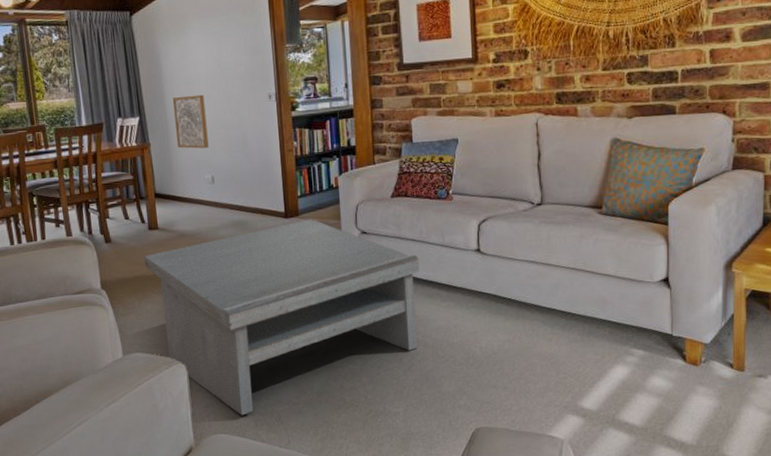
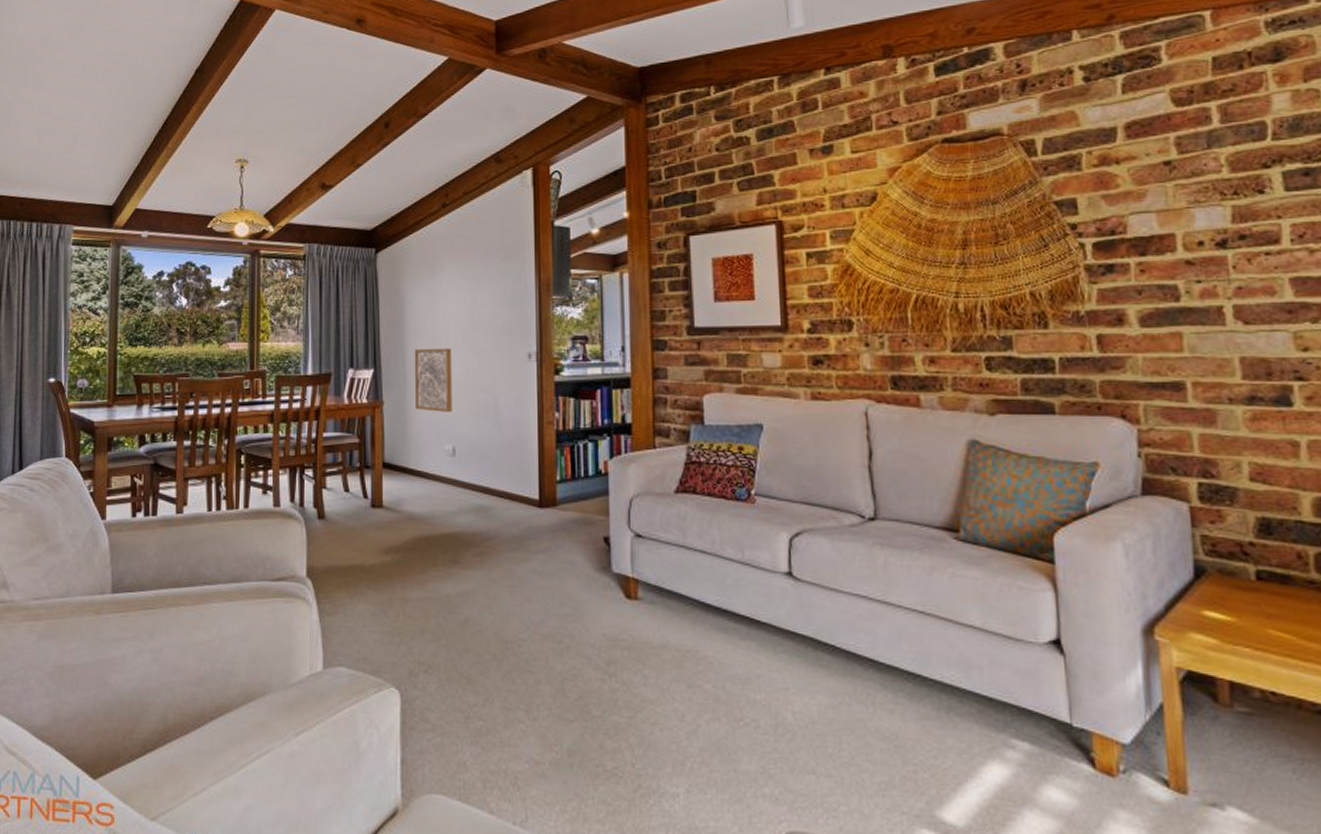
coffee table: present [144,219,419,416] -> none [363,511,710,771]

